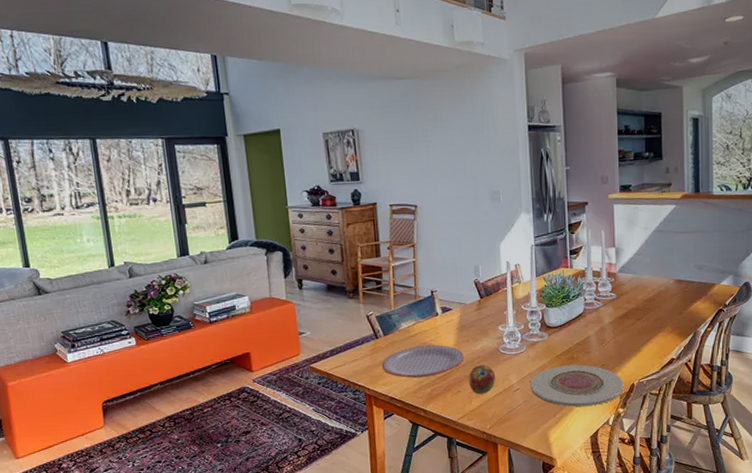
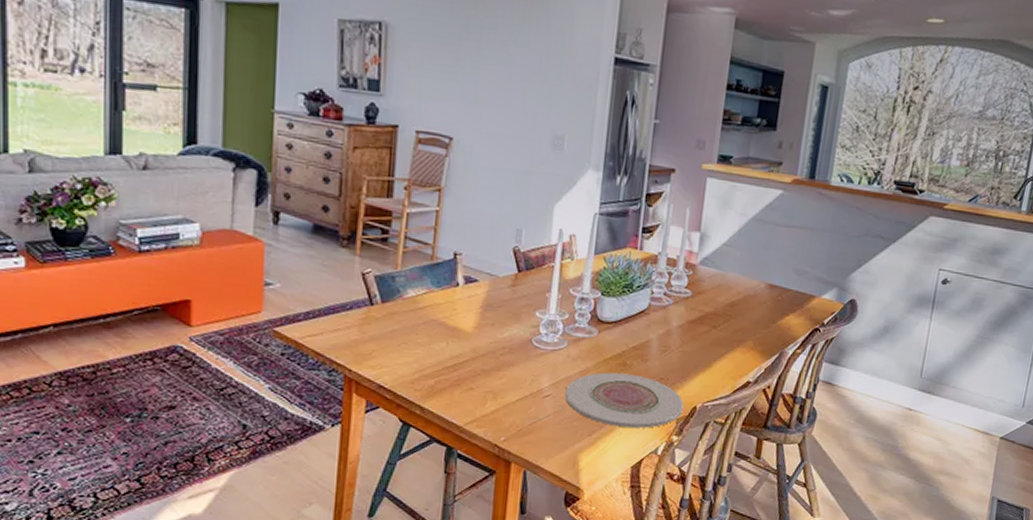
plate: present [381,345,464,378] -> none [372,322,485,365]
fruit: present [468,365,496,394] -> none [485,358,523,396]

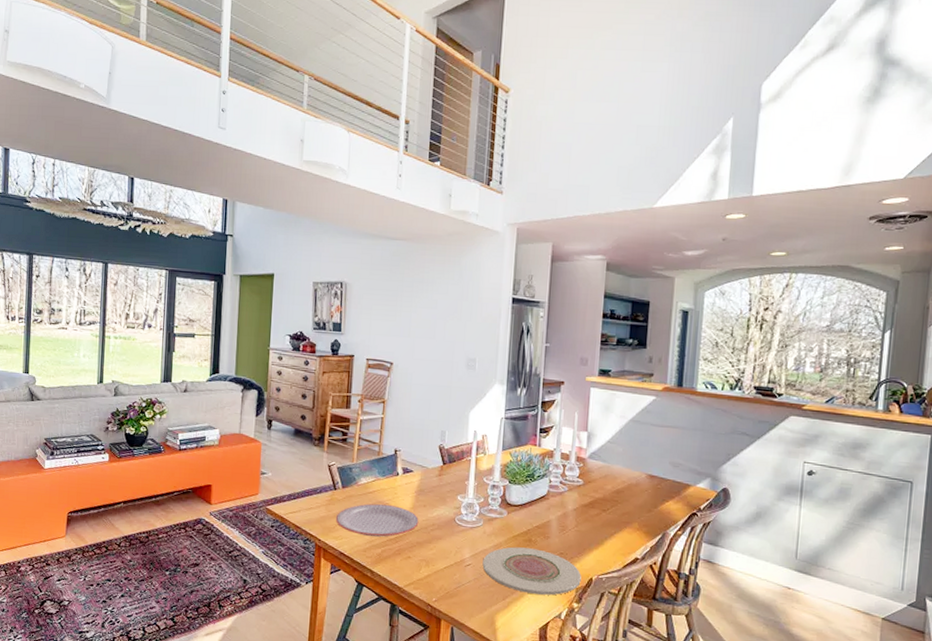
plate: none [372,322,485,365] -> present [335,503,419,537]

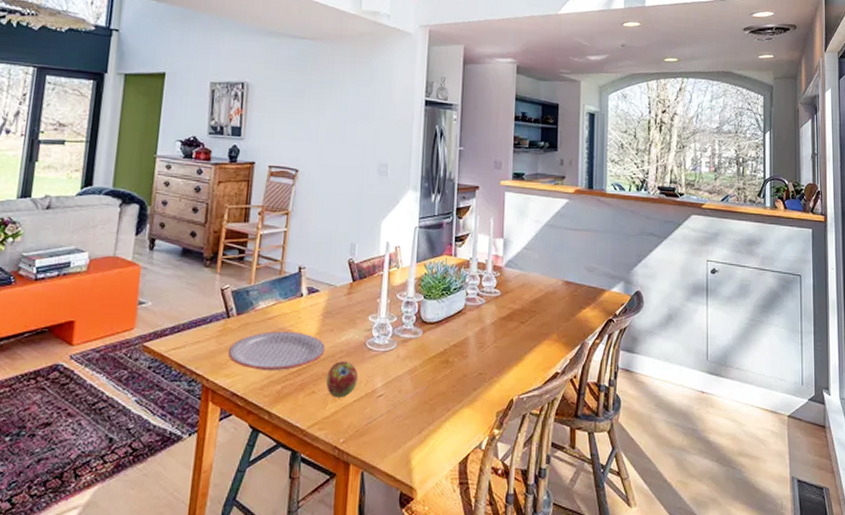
fruit: none [419,533,448,564] -> present [325,361,358,398]
plate: present [482,546,581,596] -> none [396,370,502,423]

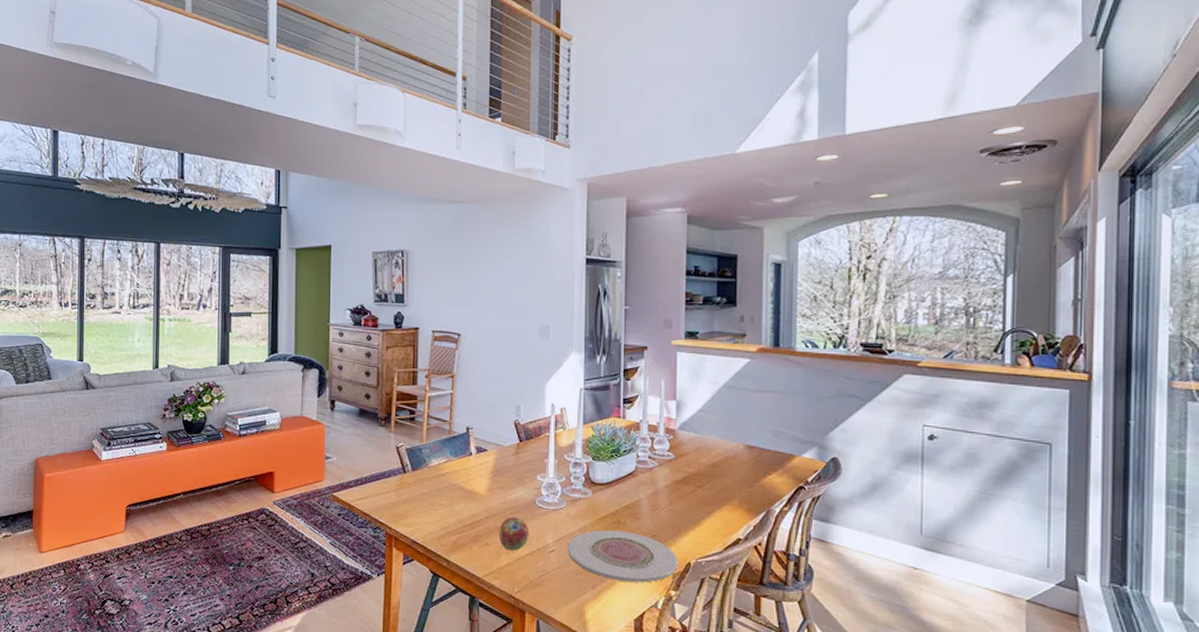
plate: present [227,332,325,371] -> none [406,487,496,523]
plate: none [396,370,502,423] -> present [568,529,678,583]

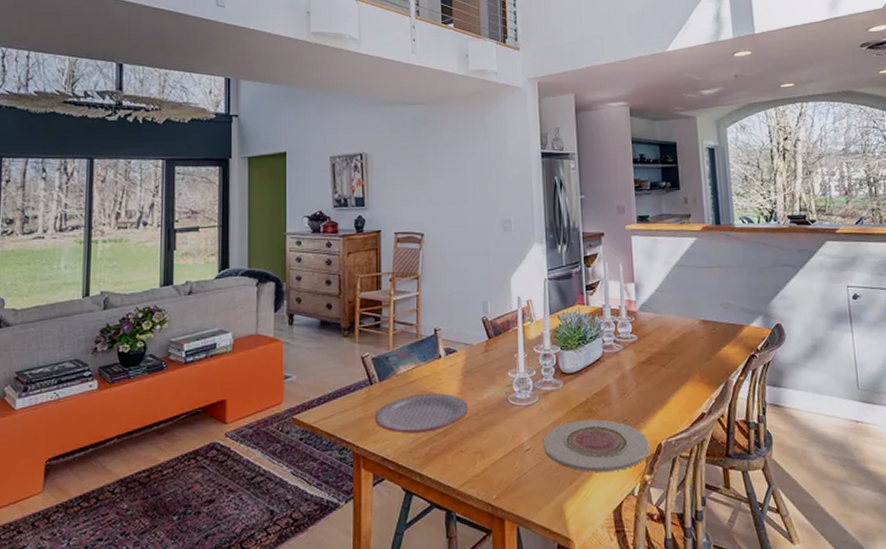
plate: none [406,487,496,523] -> present [374,393,469,434]
fruit: present [498,517,529,551] -> none [472,418,504,455]

